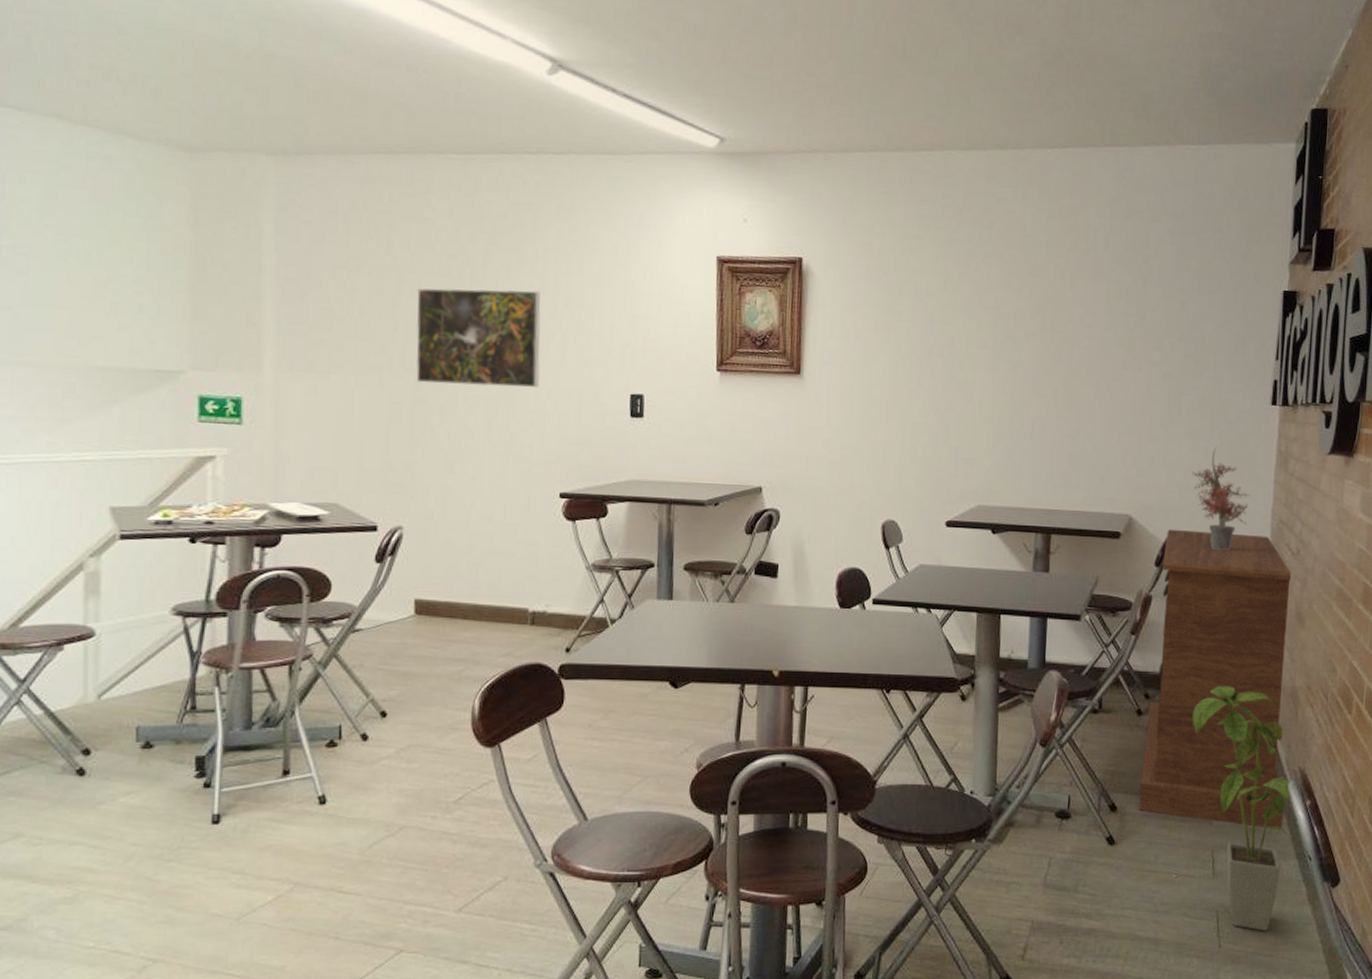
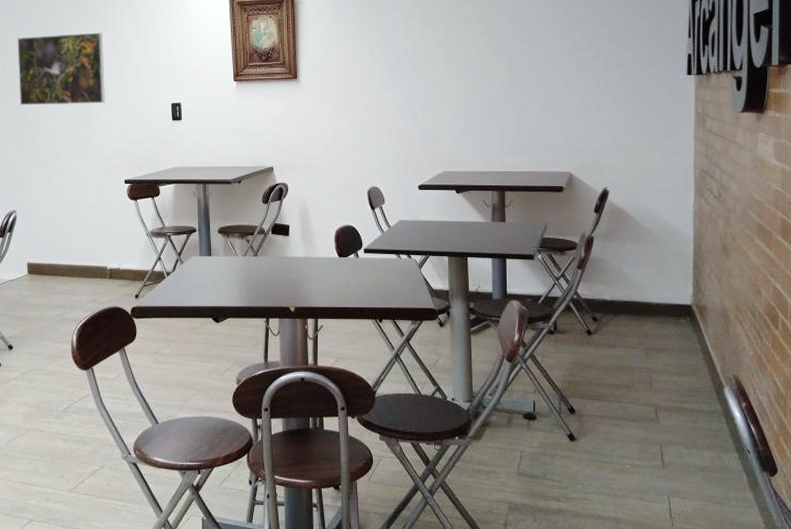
sideboard: present [1139,529,1291,828] -> none [594,182,722,427]
potted plant: present [1191,447,1250,551] -> none [621,112,673,198]
house plant: present [1192,686,1292,931] -> none [636,309,729,513]

